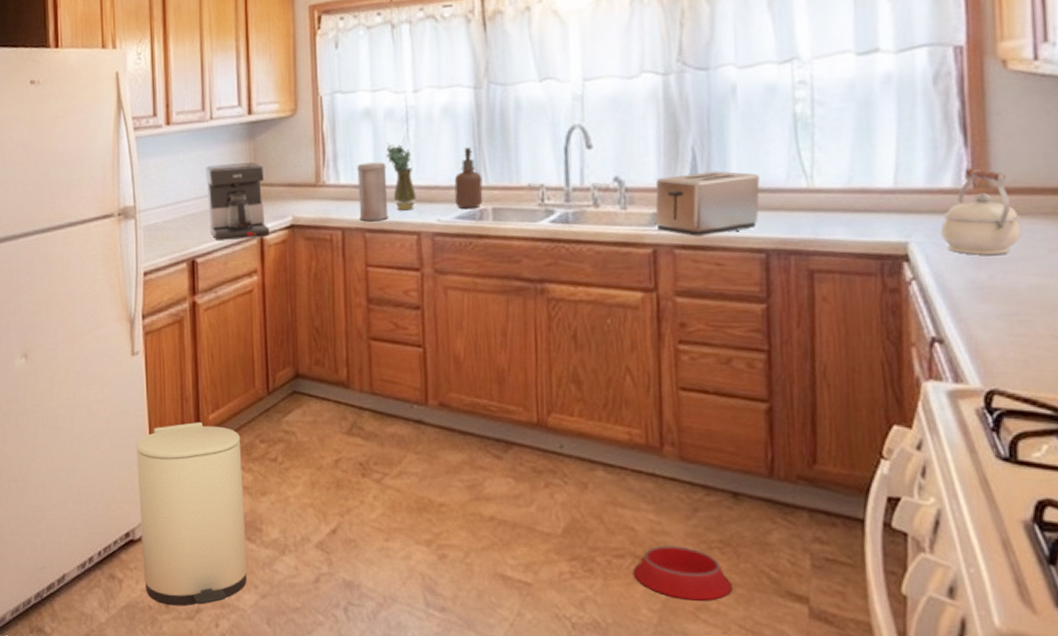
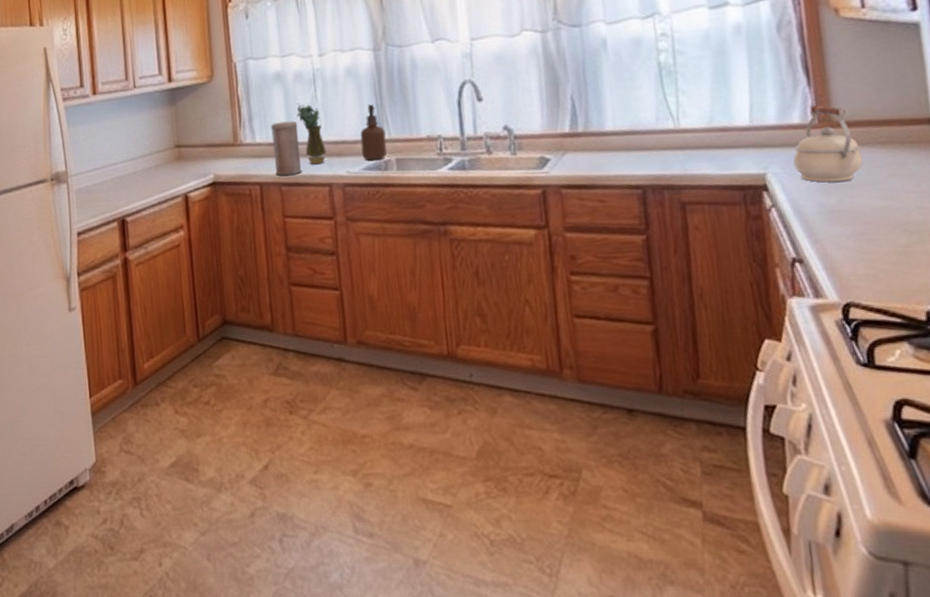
pedal bin: present [136,422,248,606] -> none [76,371,187,548]
coffee maker: present [206,162,270,242] -> none [131,126,194,201]
pet bowl: present [633,545,732,601] -> none [542,461,633,512]
toaster: present [655,171,760,237] -> none [541,116,634,177]

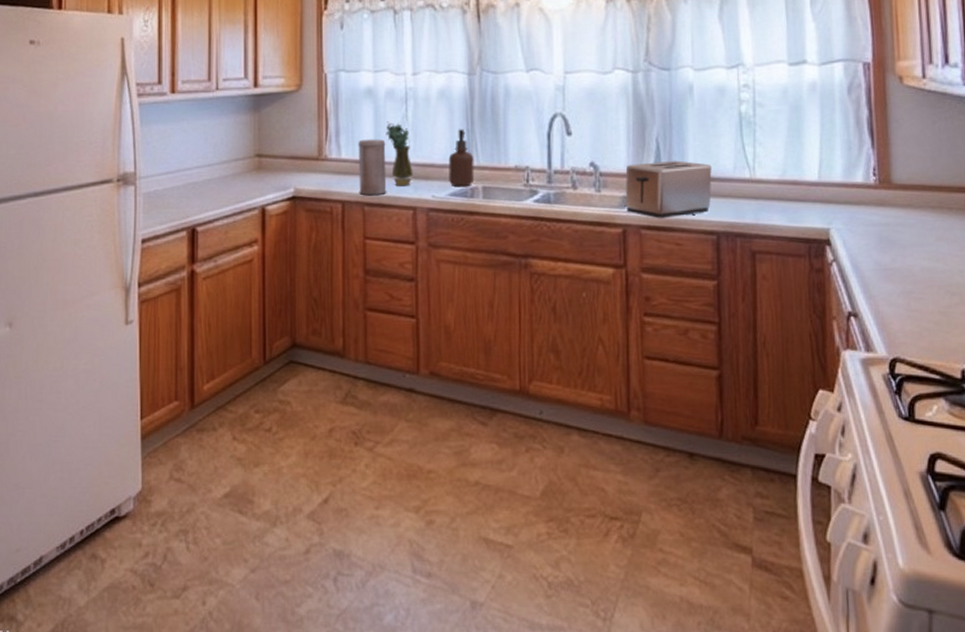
toaster: none [541,116,634,177] -> present [625,160,712,219]
kettle: present [793,105,864,183] -> none [854,167,916,241]

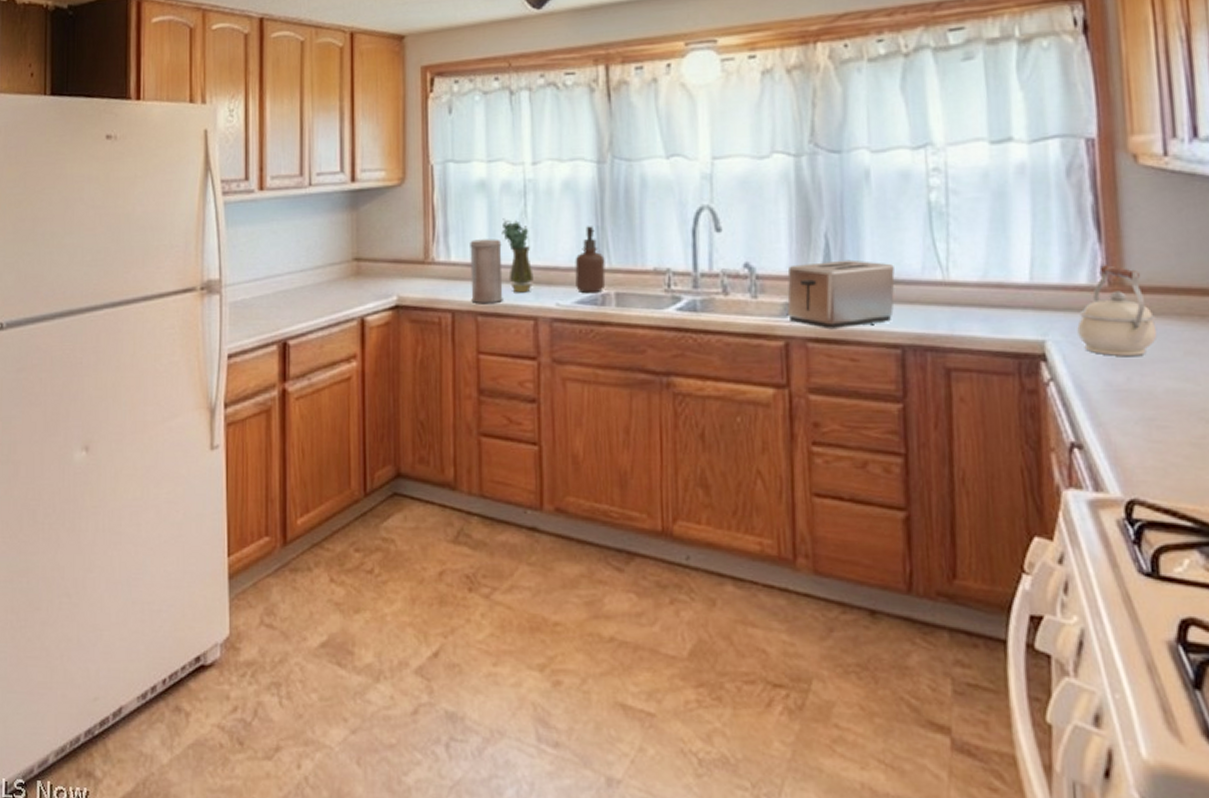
kettle: none [854,167,916,241] -> present [1077,265,1158,356]

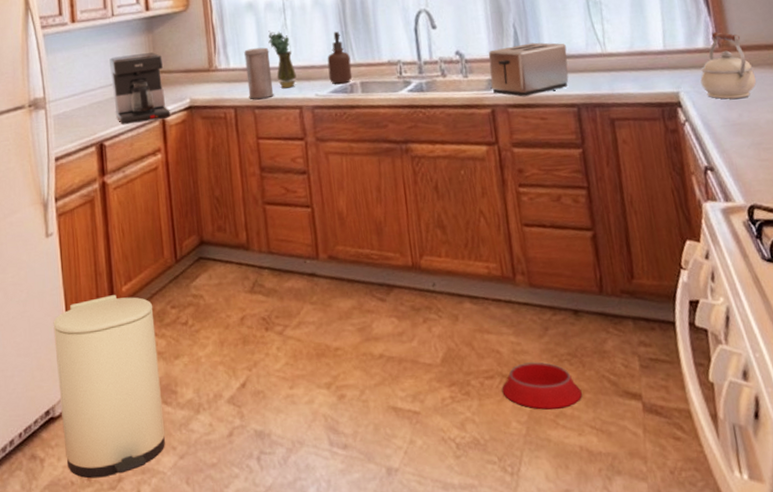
pedal bin: none [212,527,336,744] -> present [53,295,165,478]
coffee maker: none [302,235,372,322] -> present [109,52,171,125]
pet bowl: none [764,669,870,732] -> present [502,362,582,410]

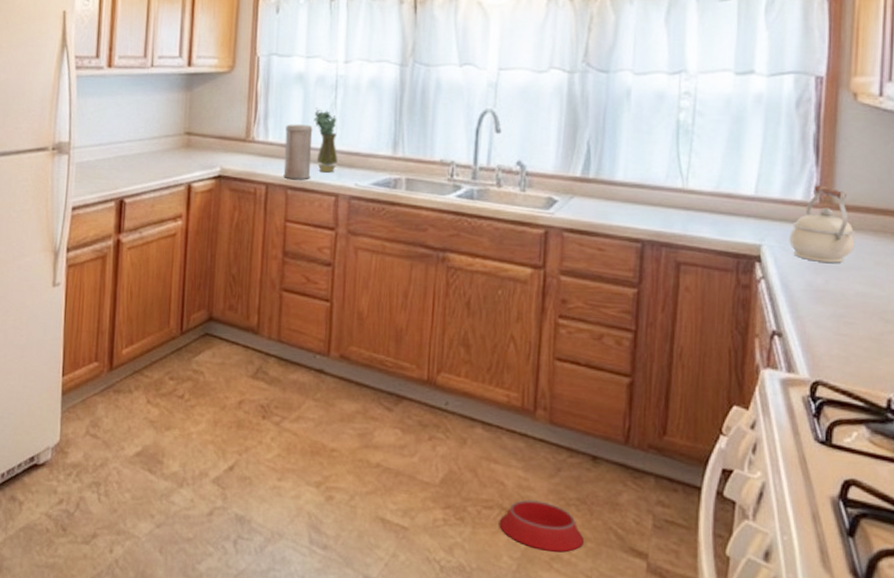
pedal bin: present [53,295,165,478] -> none [44,355,151,531]
coffee maker: present [109,52,171,125] -> none [140,111,198,185]
soap dispenser: present [327,31,353,84] -> none [373,120,400,177]
toaster: present [488,42,569,97] -> none [550,164,643,223]

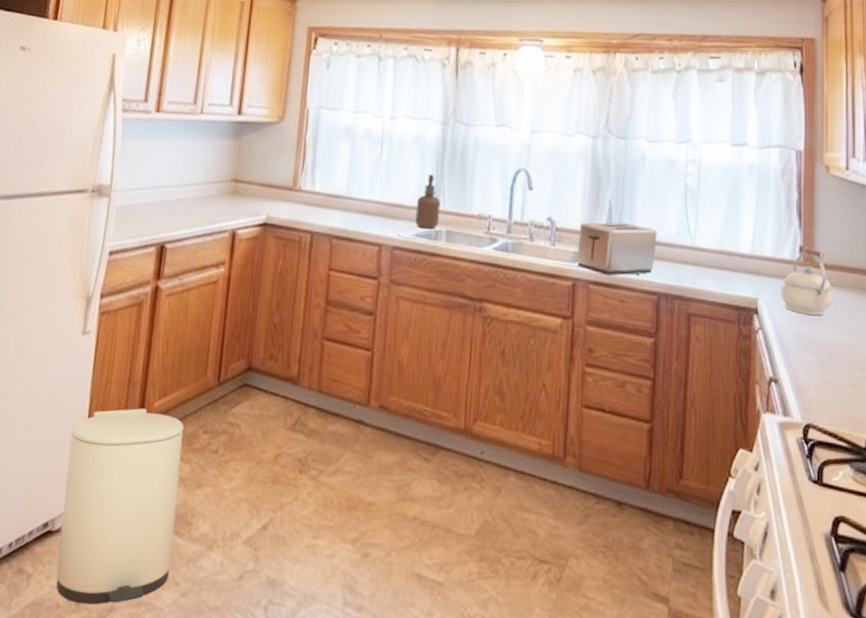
pedal bin: none [44,355,151,531] -> present [56,408,184,605]
canister: present [283,124,313,180] -> none [328,175,359,230]
vase: present [313,107,338,173] -> none [359,160,382,223]
soap dispenser: none [373,120,400,177] -> present [415,174,441,229]
pet bowl: present [499,499,584,552] -> none [531,548,610,601]
toaster: none [550,164,643,223] -> present [577,222,657,276]

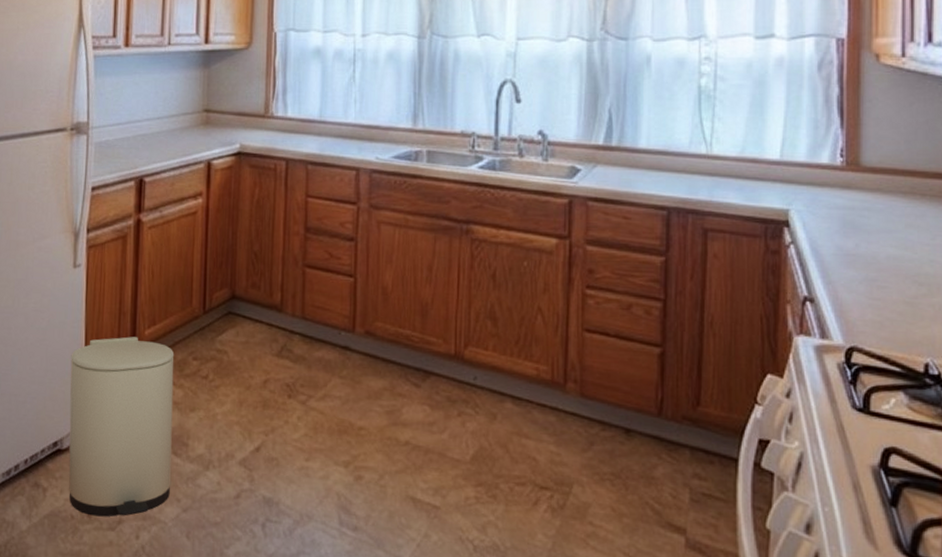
soap dispenser: present [415,174,441,229] -> none [393,92,420,149]
toaster: present [577,222,657,276] -> none [573,132,666,191]
kettle: present [780,246,833,315] -> none [817,148,884,226]

